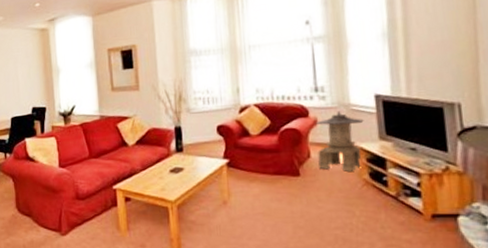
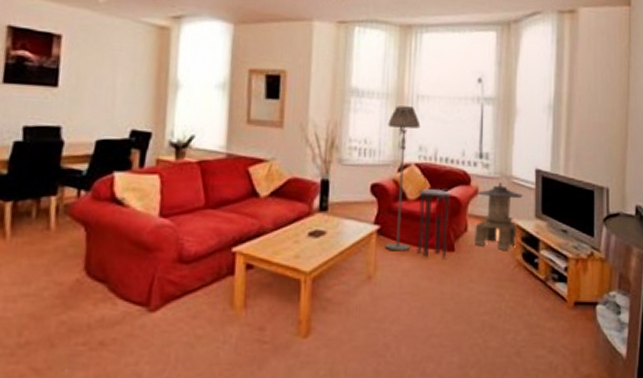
floor lamp: none [225,56,259,180] -> present [384,105,421,252]
stool: none [260,124,293,184] -> present [417,189,452,258]

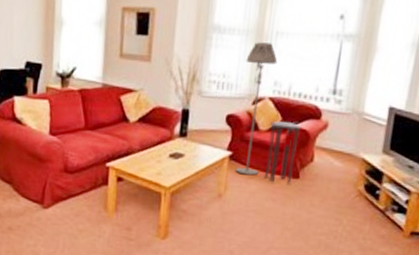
lantern: present [475,182,523,250] -> none [319,118,373,181]

